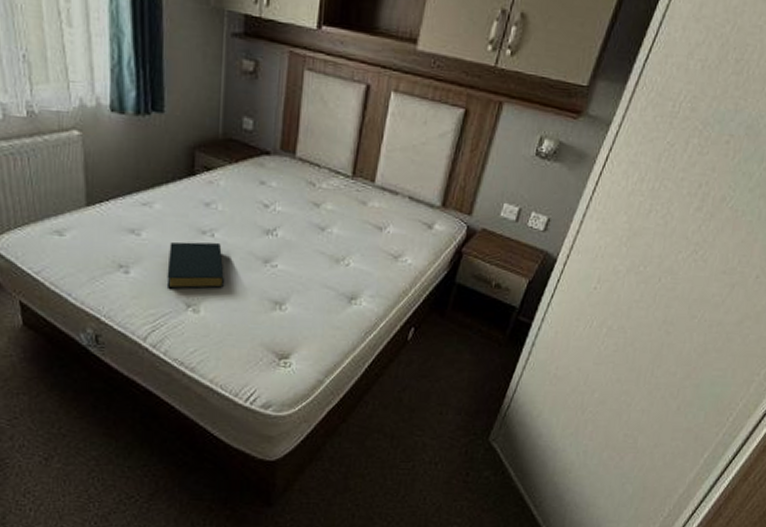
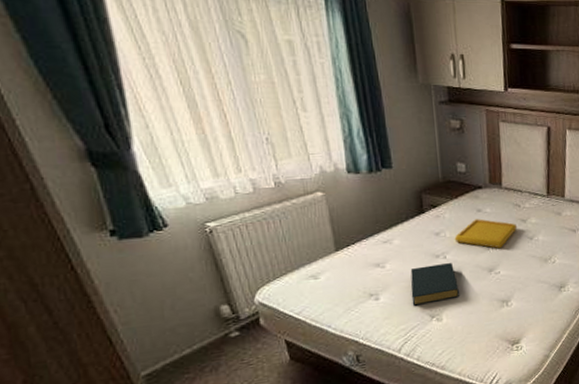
serving tray: none [227,193,308,236] -> present [454,219,518,249]

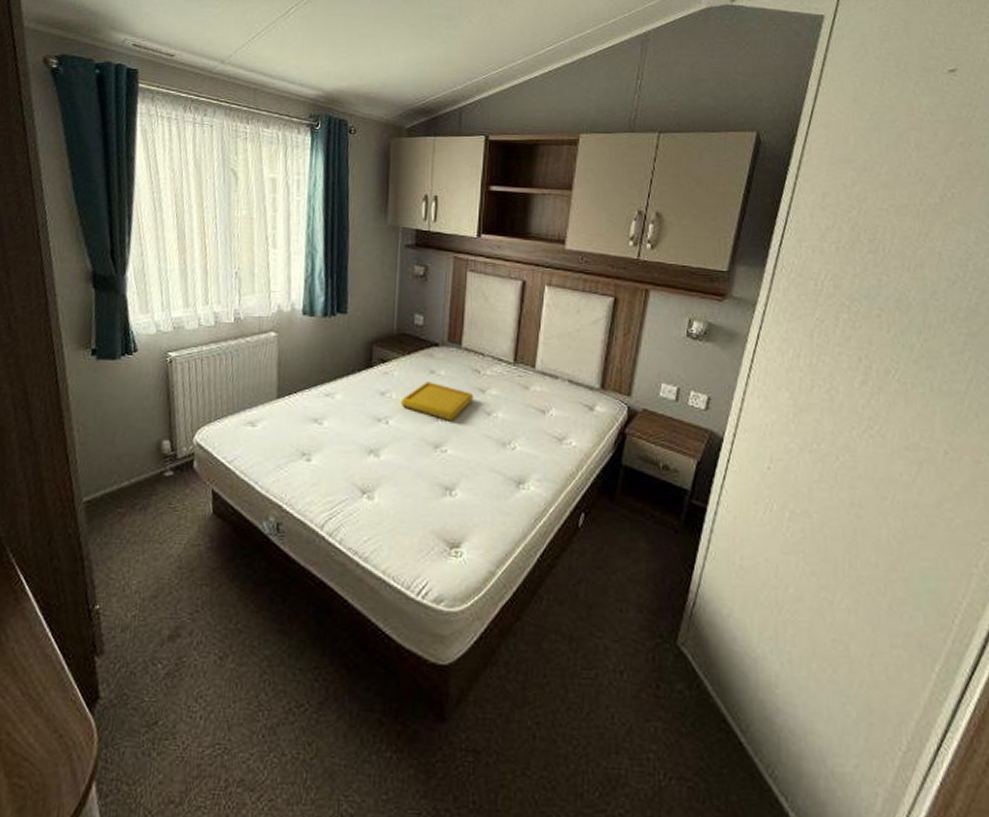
hardback book: present [410,262,459,306] -> none [344,429,397,476]

